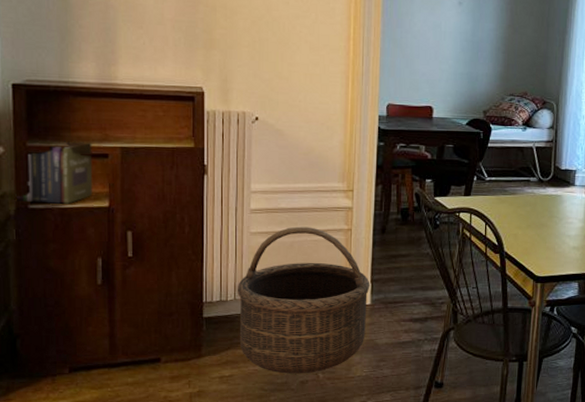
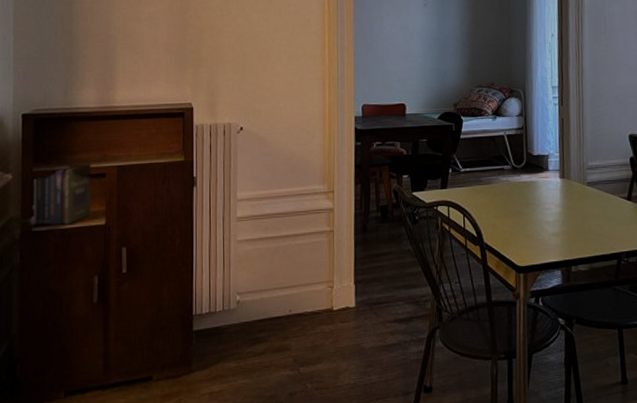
basket: present [237,226,370,374] -> none [225,231,354,386]

